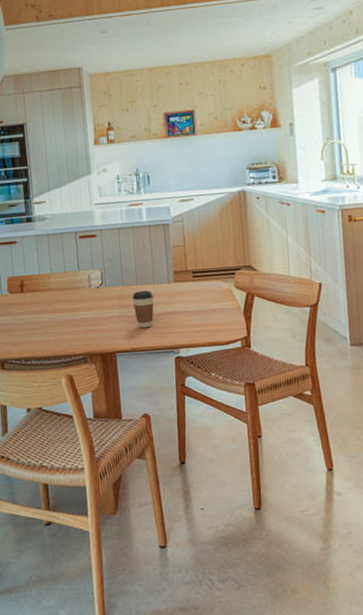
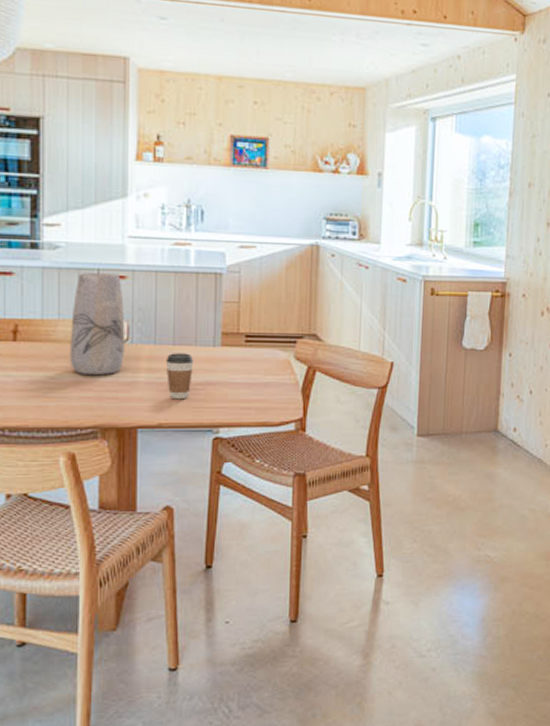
vase: none [60,234,102,314] -> present [69,273,125,376]

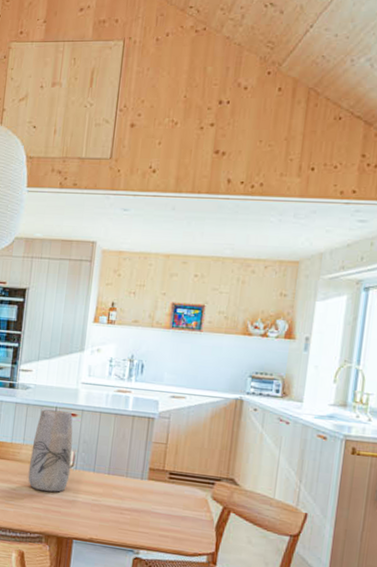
coffee cup: present [165,353,194,400] -> none [100,481,124,521]

